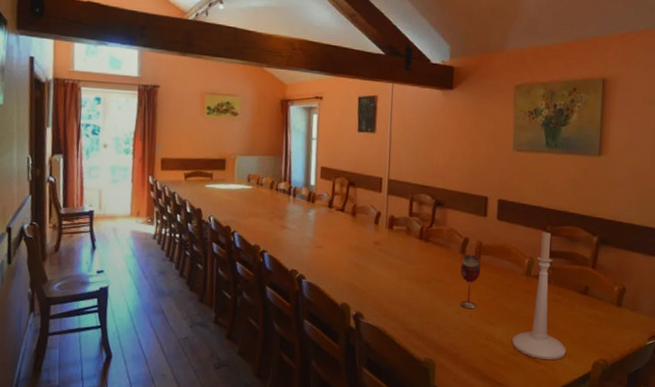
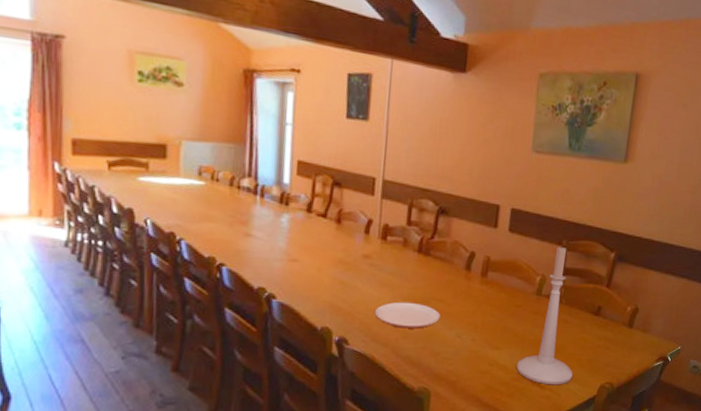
plate: none [385,281,441,306] -> present [375,301,441,329]
wineglass: present [459,254,481,309] -> none [461,271,488,332]

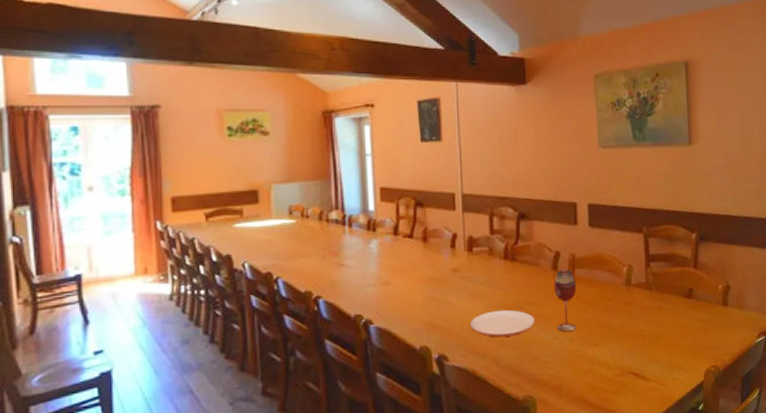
wineglass: none [461,271,488,332] -> present [554,270,577,332]
candlestick: present [516,246,573,385] -> none [618,234,676,377]

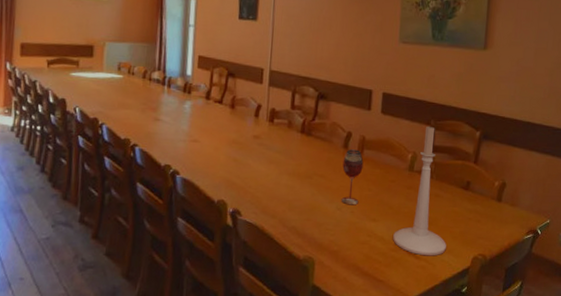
plate: present [471,309,535,338] -> none [264,177,322,202]
candlestick: none [618,234,676,377] -> present [393,126,446,256]

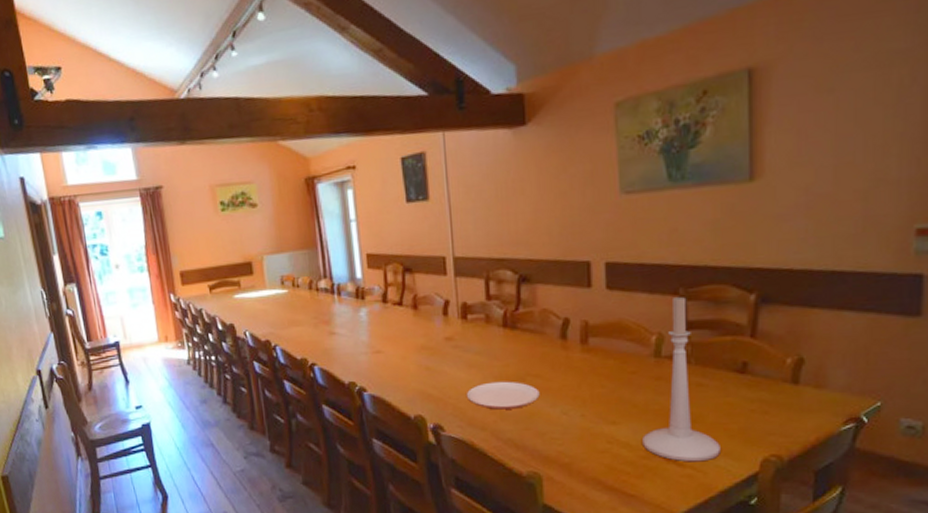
plate: none [264,177,322,202] -> present [467,381,540,410]
wineglass: present [341,149,364,205] -> none [562,338,590,408]

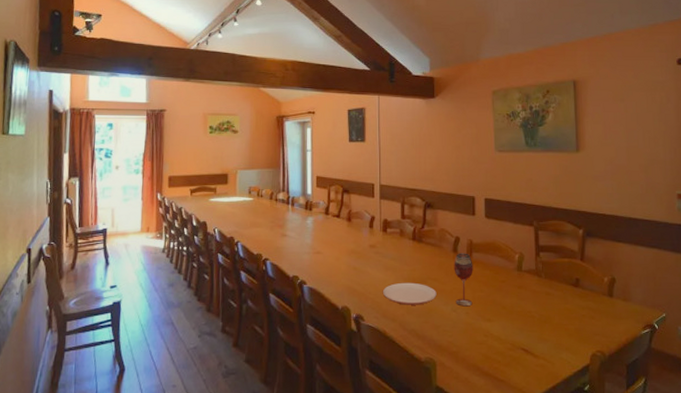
wineglass: none [562,338,590,408] -> present [454,253,473,307]
candlestick: present [643,296,720,462] -> none [509,227,563,354]

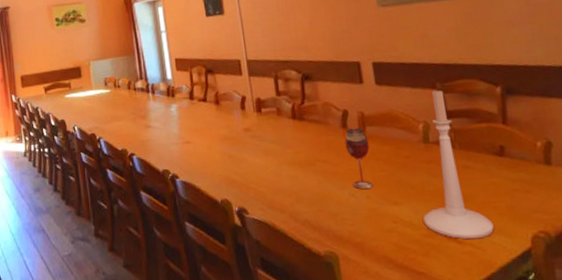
plate: present [383,282,437,305] -> none [266,166,329,193]
candlestick: none [509,227,563,354] -> present [423,89,494,240]

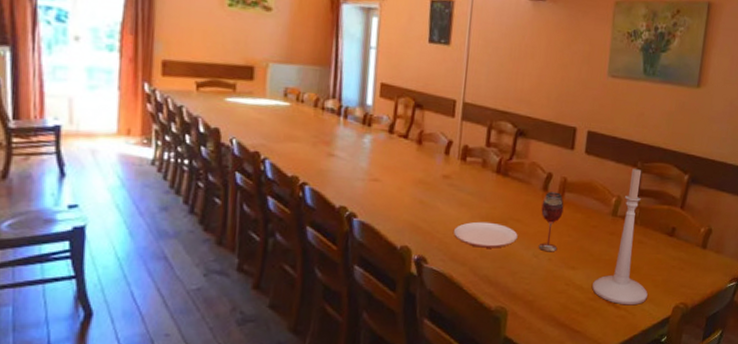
plate: none [266,166,329,193] -> present [454,221,518,248]

